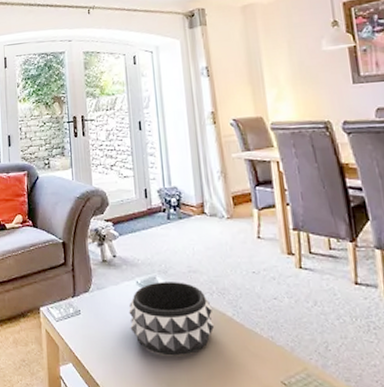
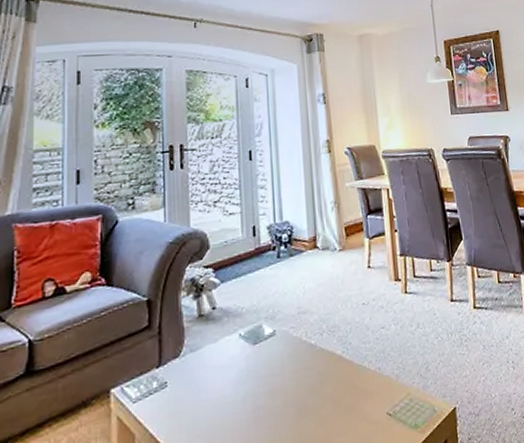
decorative bowl: present [129,282,215,356] -> none [228,326,324,415]

